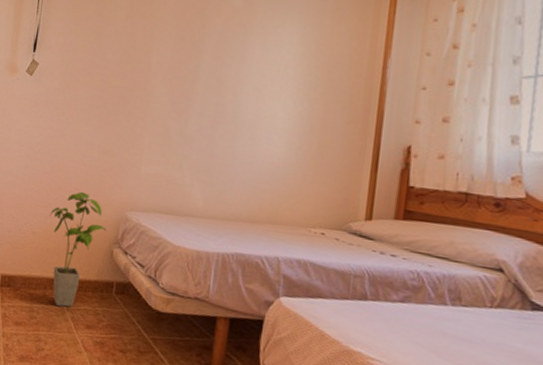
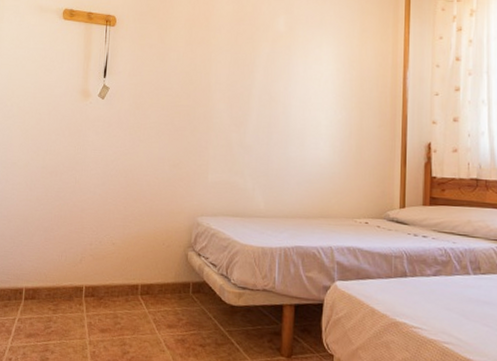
house plant: present [49,191,107,307] -> none [127,202,181,311]

